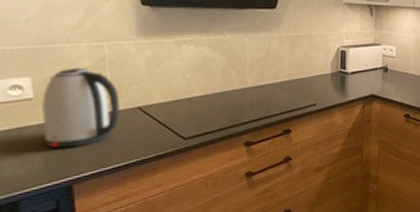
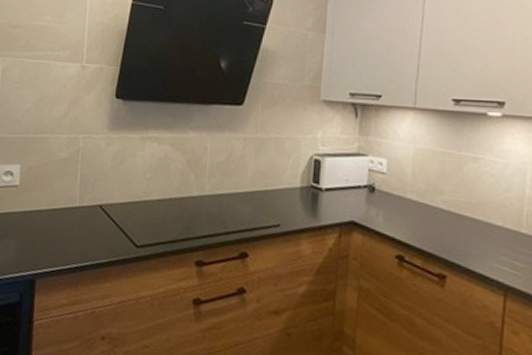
kettle: present [42,67,120,149] -> none [21,158,86,240]

